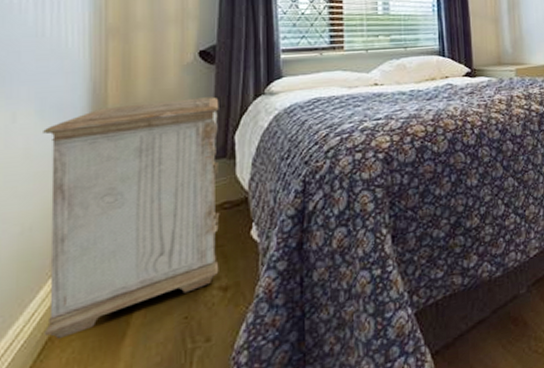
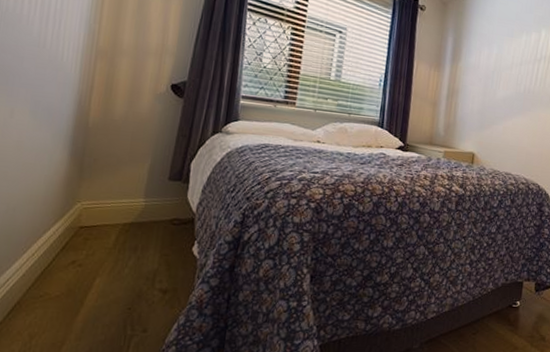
nightstand: present [43,97,220,340] -> none [14,118,182,305]

